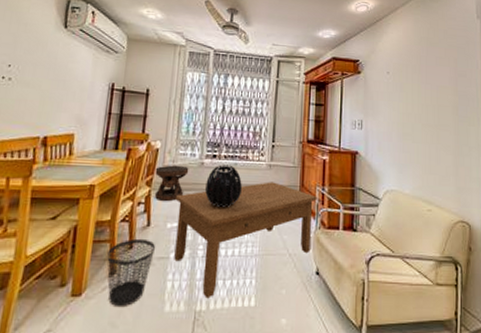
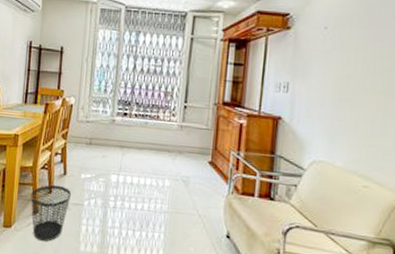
side table: present [155,165,189,202] -> none [70,120,101,154]
coffee table: present [174,182,317,299] -> none [88,142,231,245]
decorative sphere: present [205,164,242,208] -> none [116,122,152,165]

